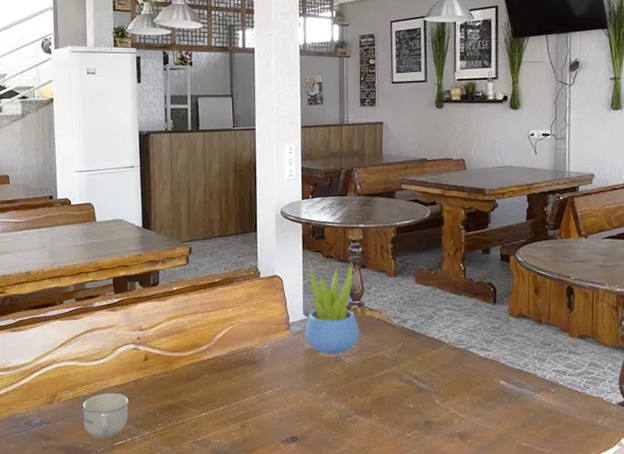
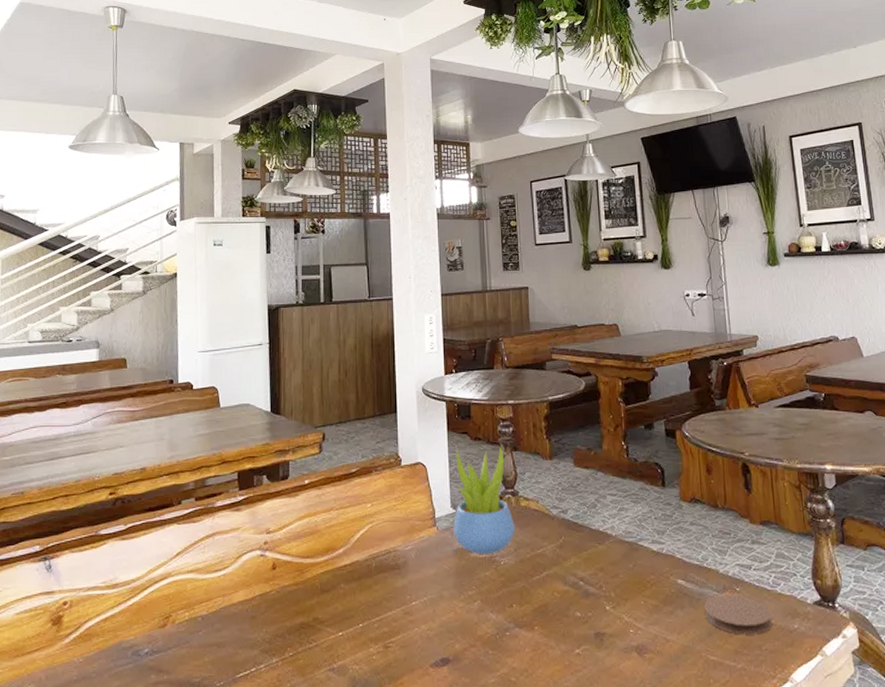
cup: present [83,393,129,439] -> none [200,612,254,670]
coaster: none [521,394,580,427] -> present [704,594,772,635]

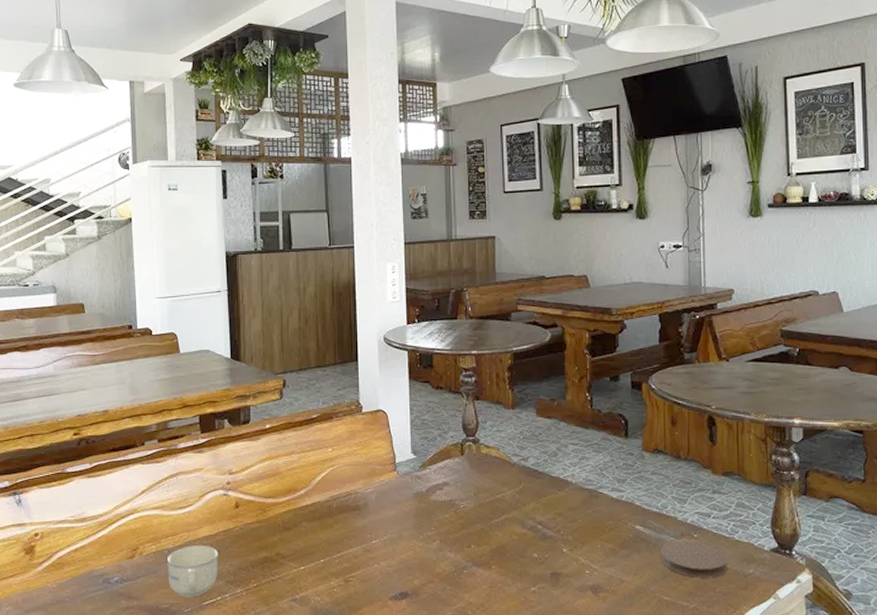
cup: none [200,612,254,670] -> present [168,546,218,598]
succulent plant: present [453,445,515,554] -> none [414,394,475,498]

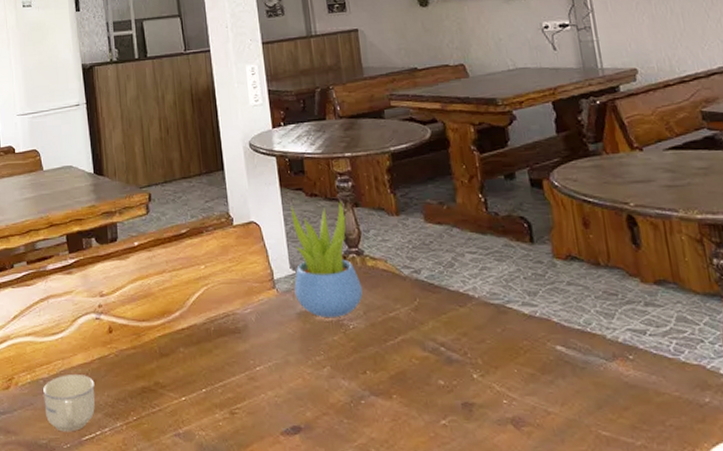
succulent plant: none [414,394,475,498] -> present [290,201,363,317]
coaster: present [660,540,728,578] -> none [590,362,677,409]

